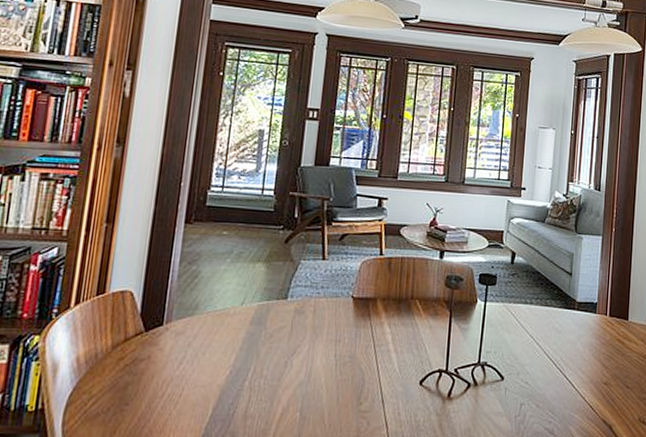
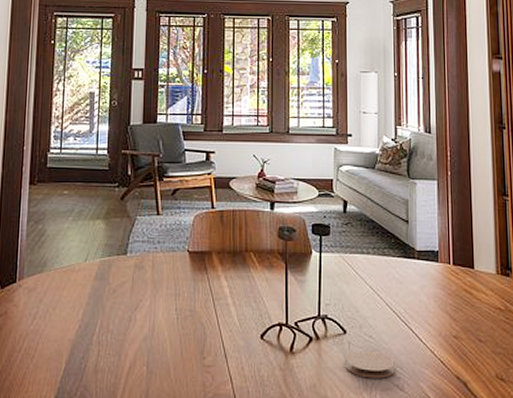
coaster: none [500,396,547,423] -> present [345,351,395,378]

